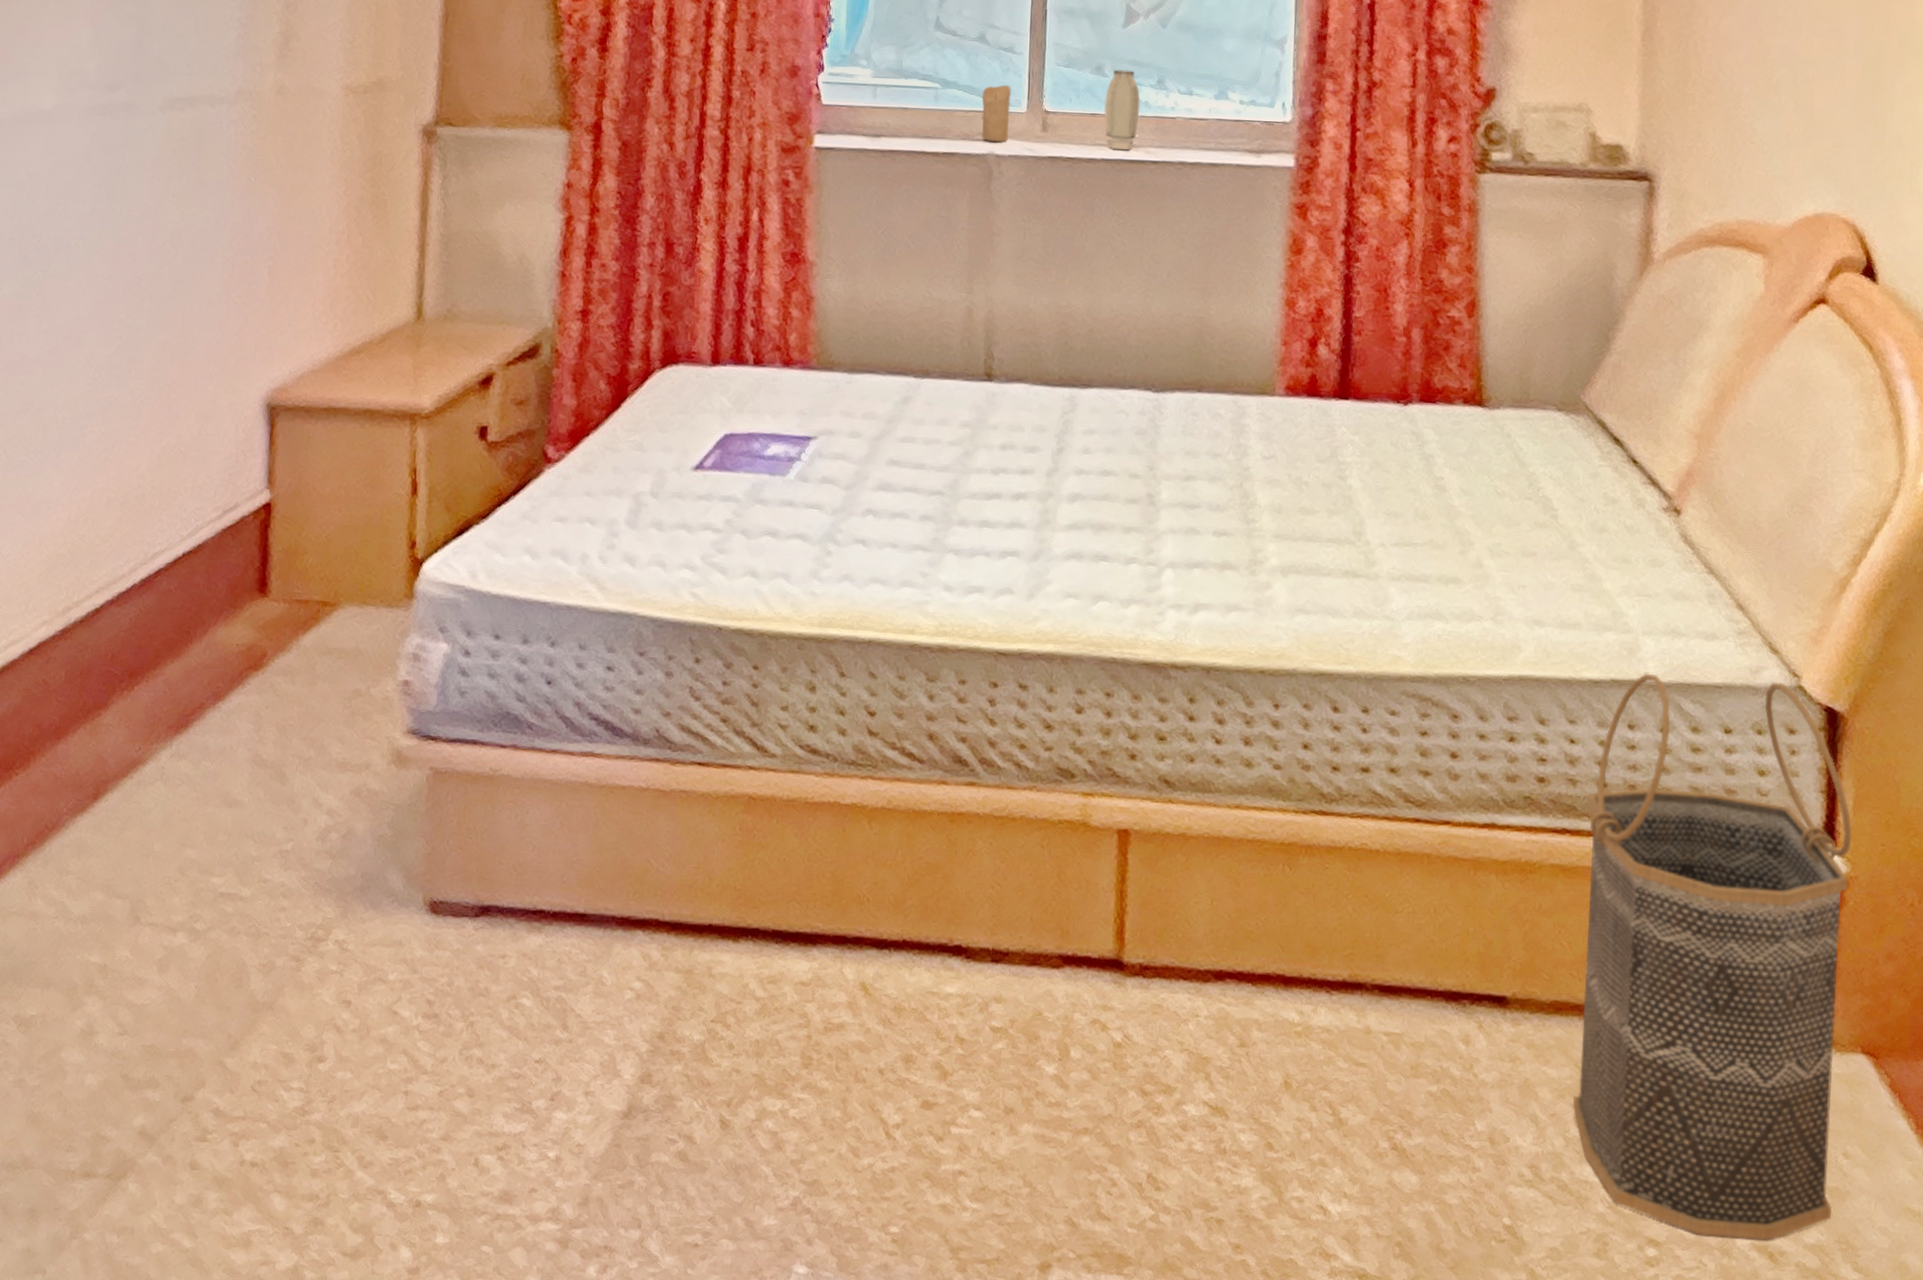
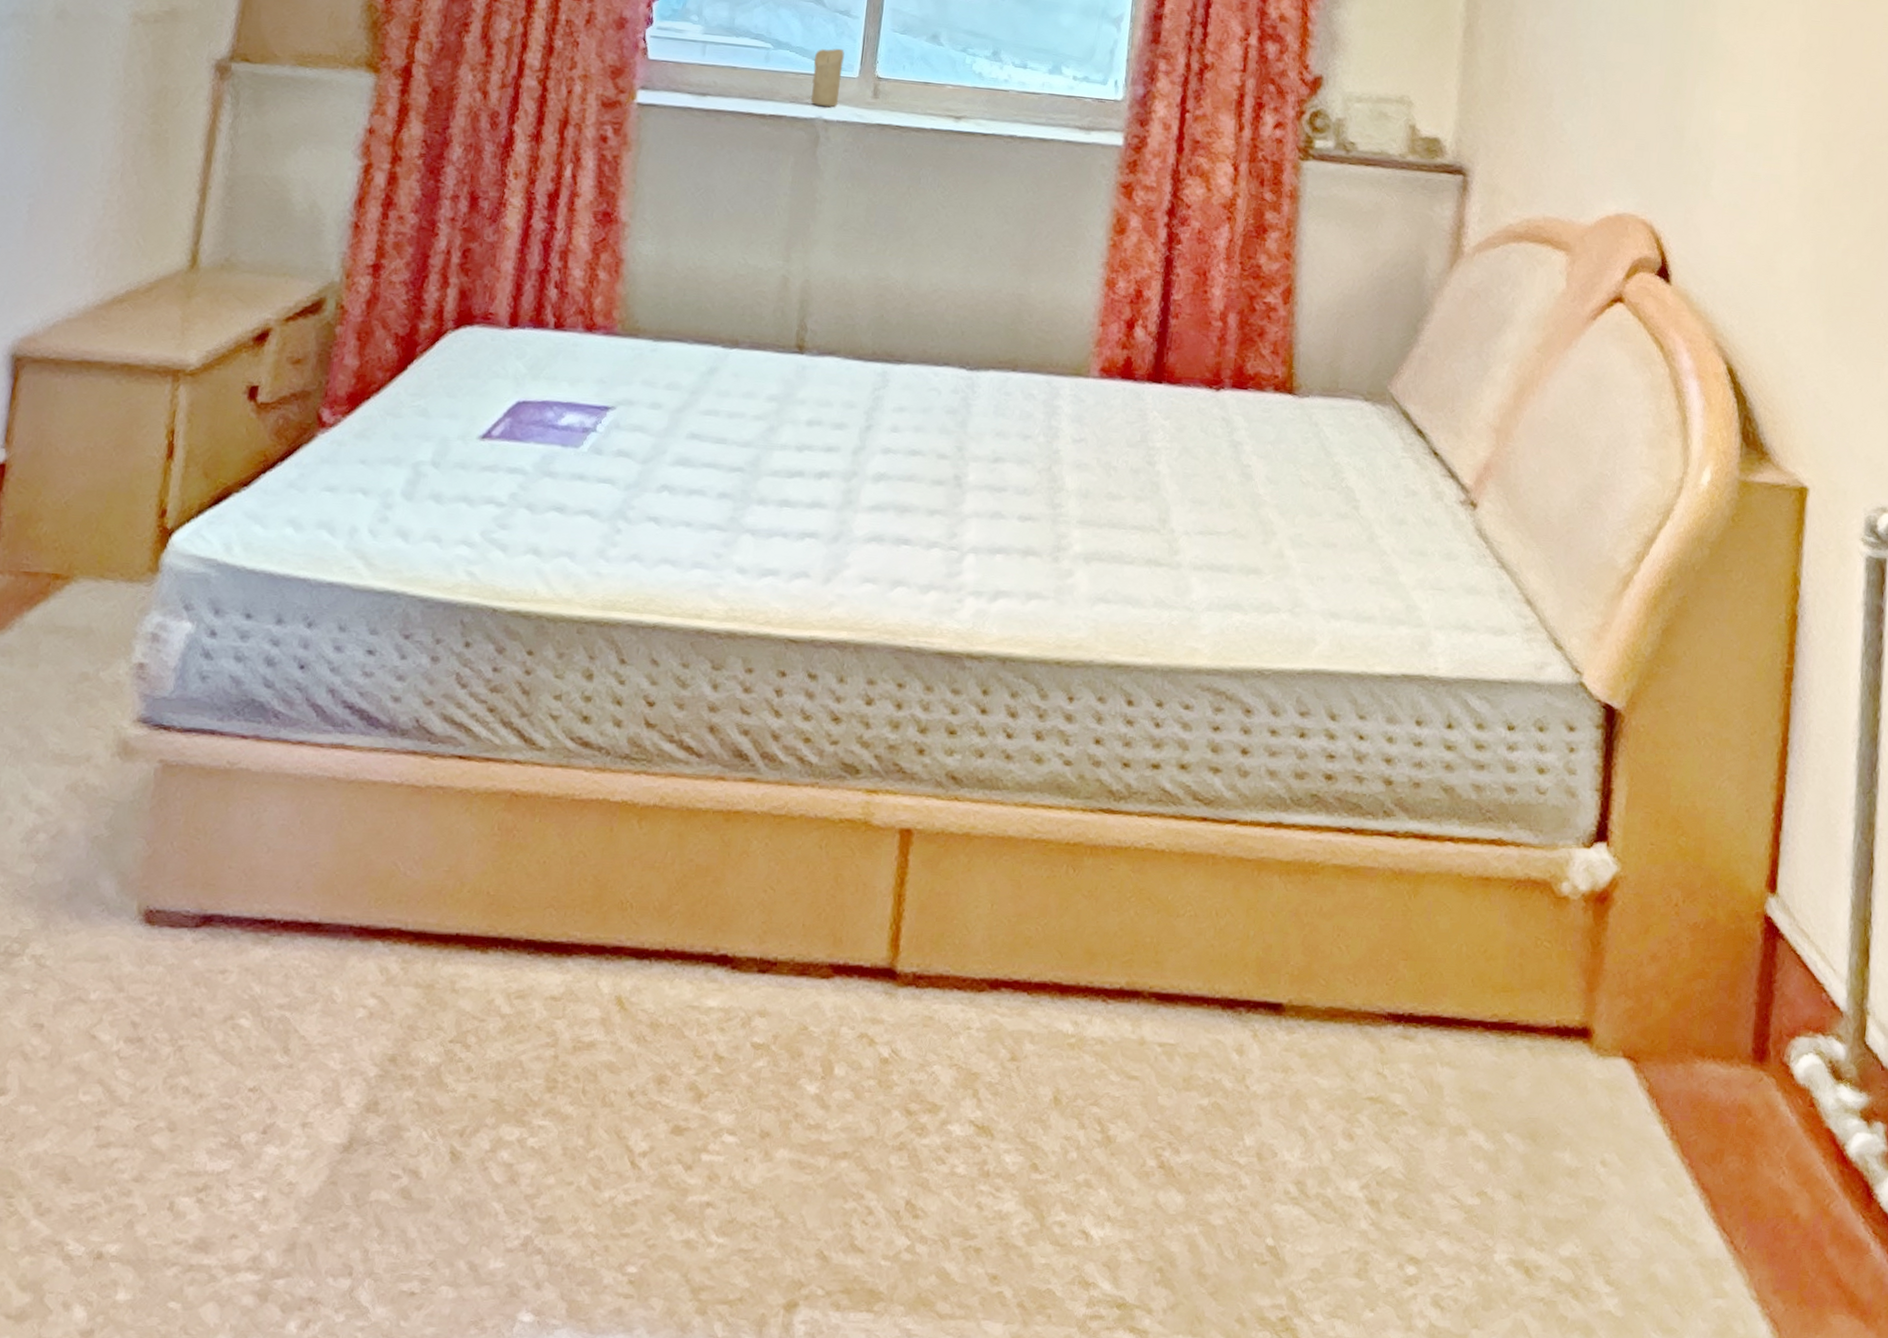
vase: present [1104,69,1141,150] -> none [936,38,974,121]
basket: present [1573,673,1852,1241] -> none [1342,668,1624,1255]

